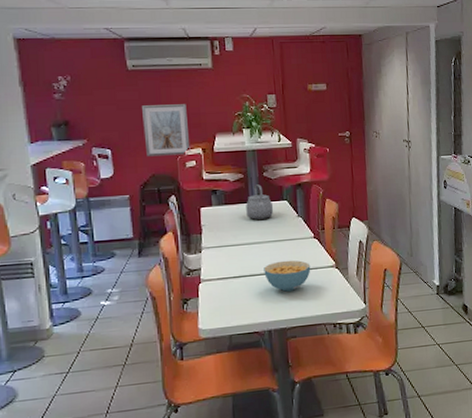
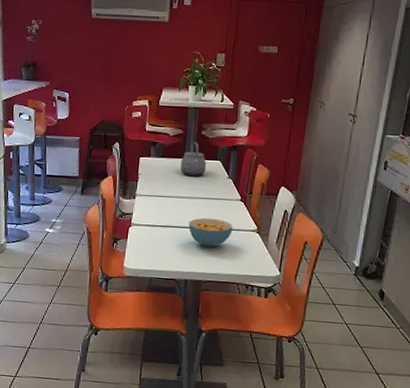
picture frame: present [142,104,191,157] -> none [98,54,140,105]

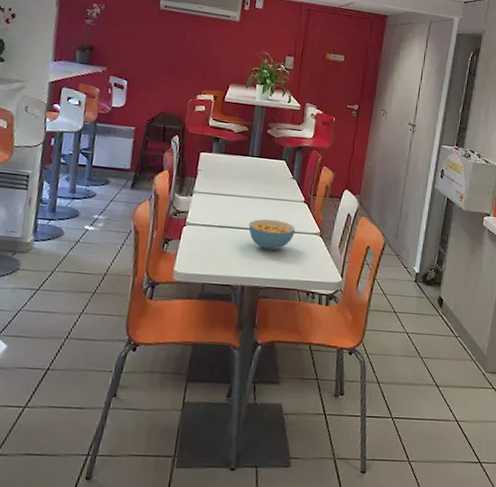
tea kettle: present [180,142,206,176] -> none [243,140,271,175]

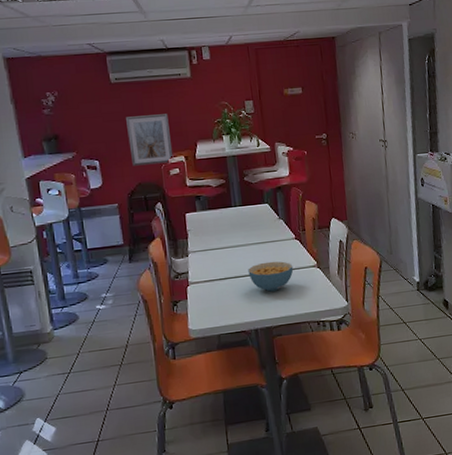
picture frame: none [160,45,208,99] -> present [126,114,174,166]

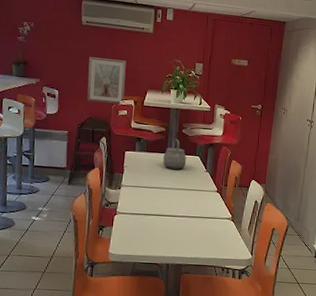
tea kettle: none [228,189,255,224] -> present [163,139,186,169]
cereal bowl: present [248,261,294,292] -> none [170,207,211,234]

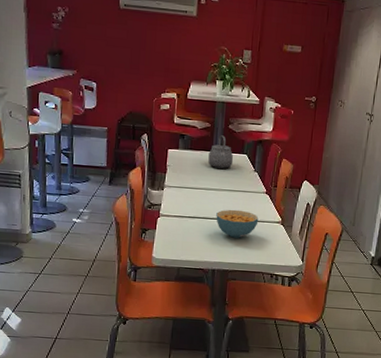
picture frame: present [87,57,127,104] -> none [127,45,168,98]
cereal bowl: none [170,207,211,234] -> present [216,209,259,238]

